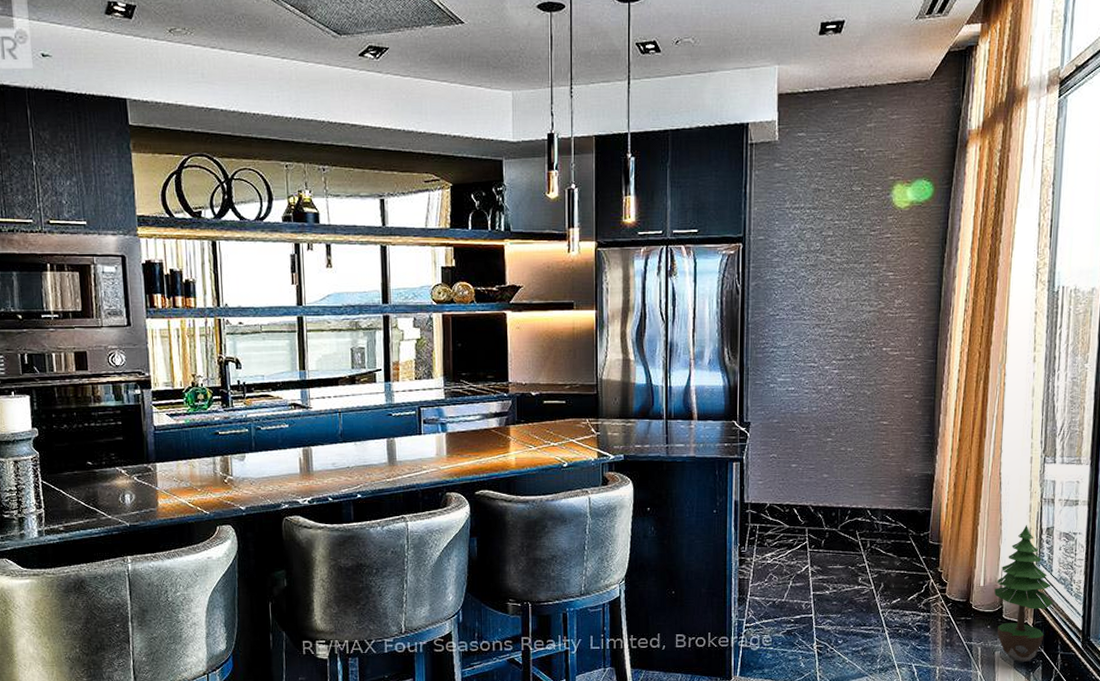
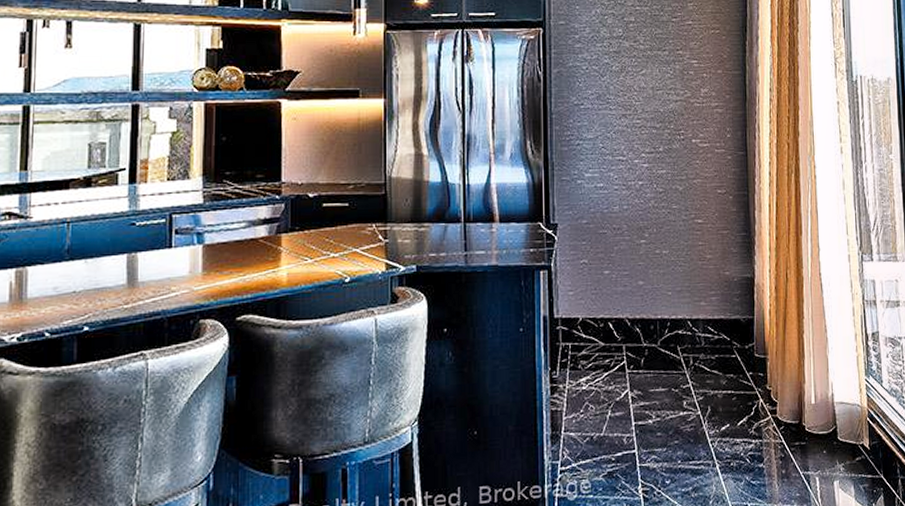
potted tree: present [994,525,1054,663] -> none [827,331,887,493]

